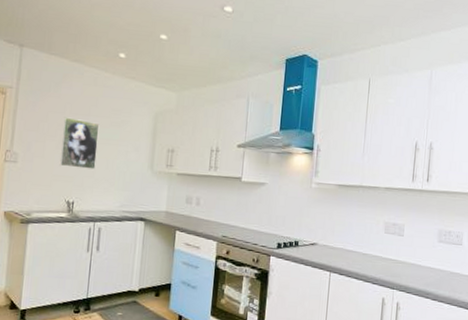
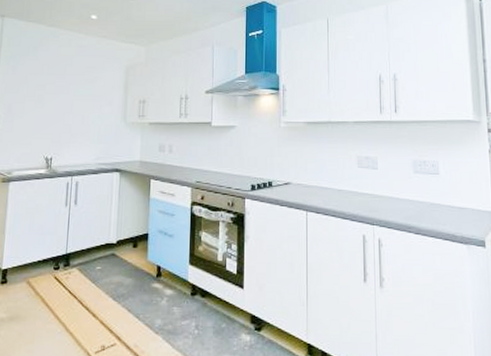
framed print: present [59,117,100,170] -> none [38,77,75,125]

